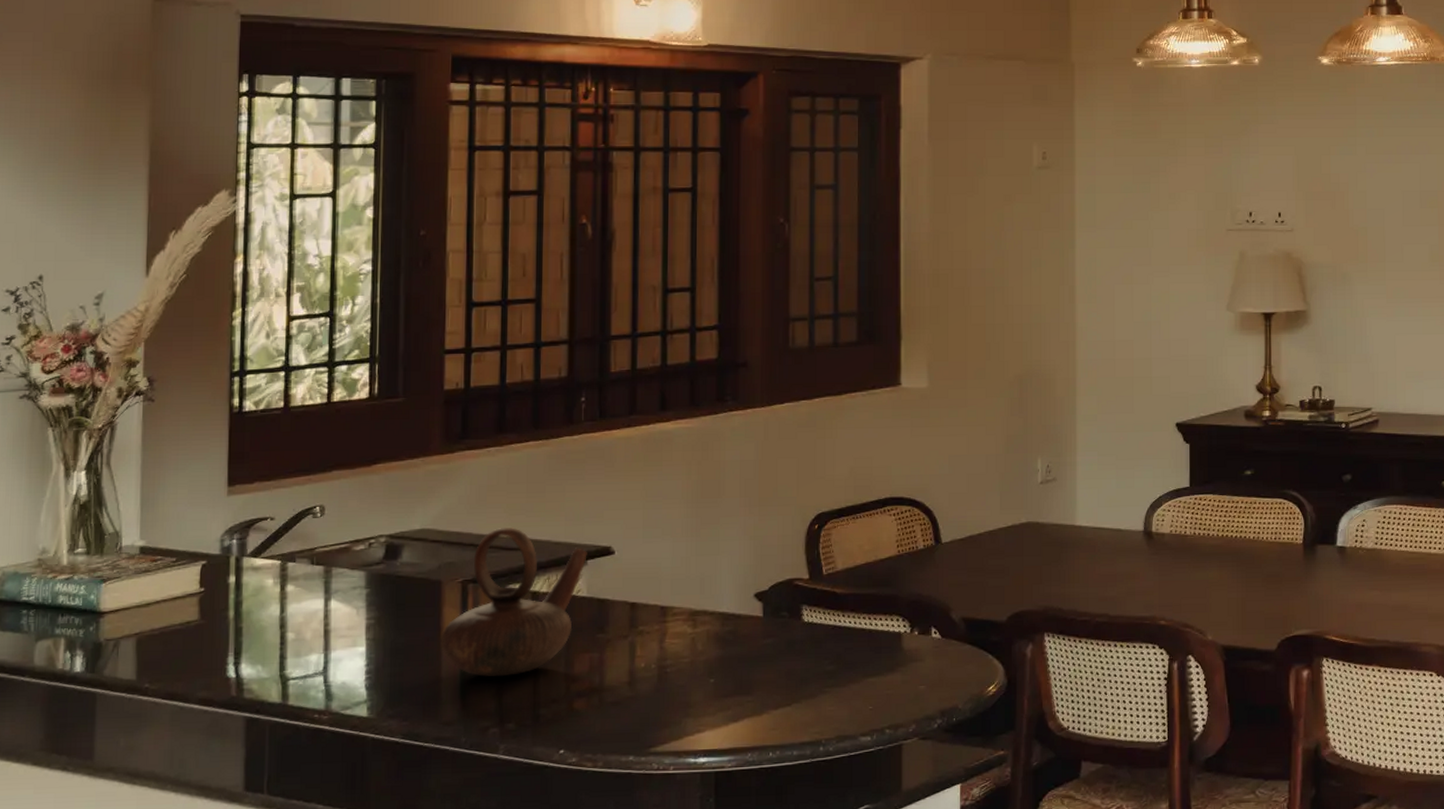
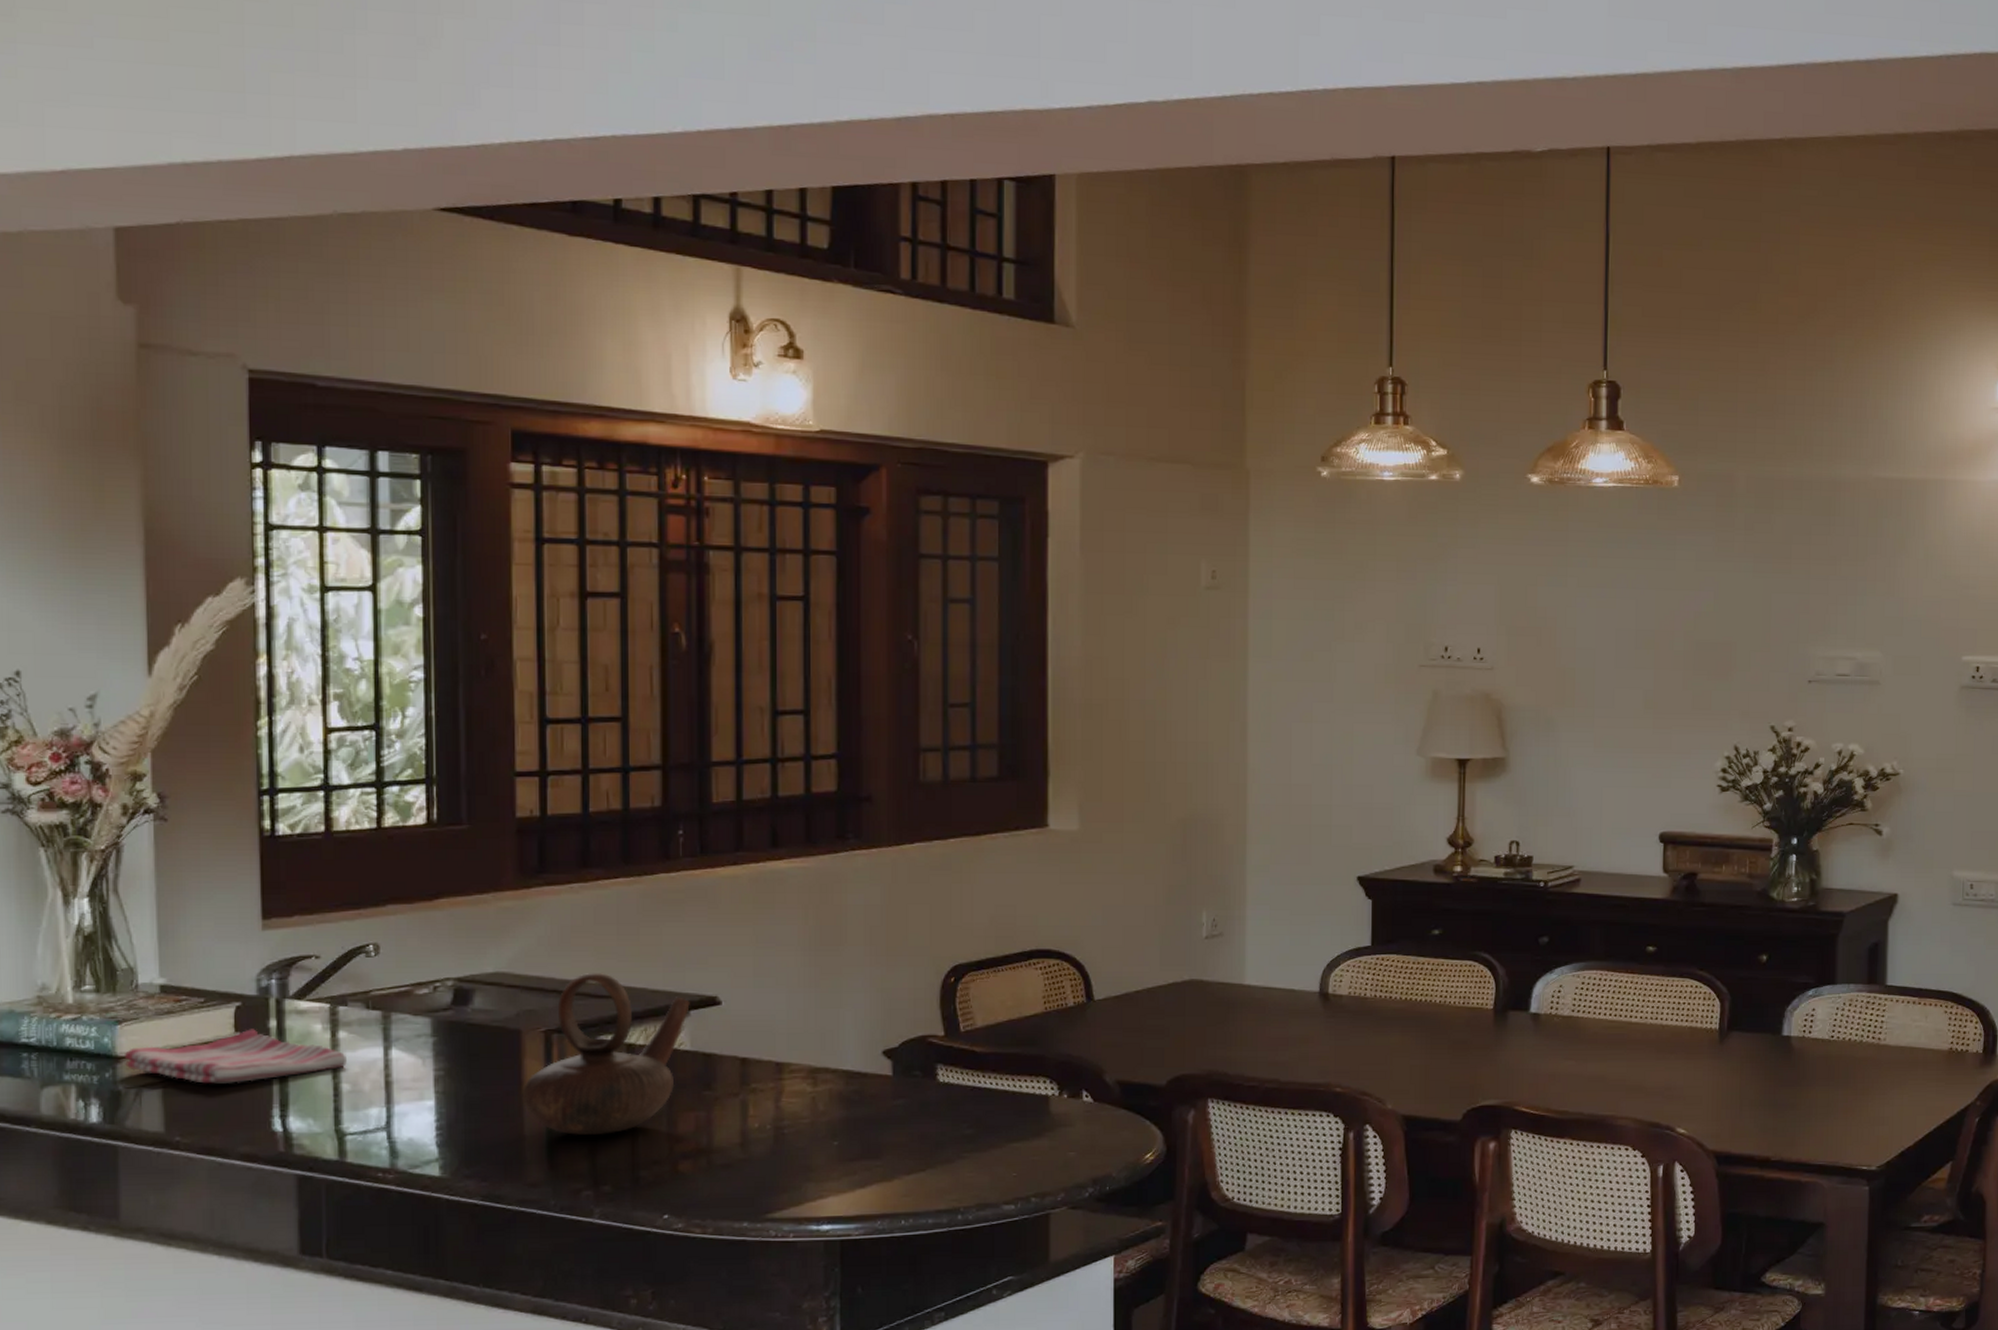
dish towel: none [106,584,294,635] -> present [124,1029,348,1084]

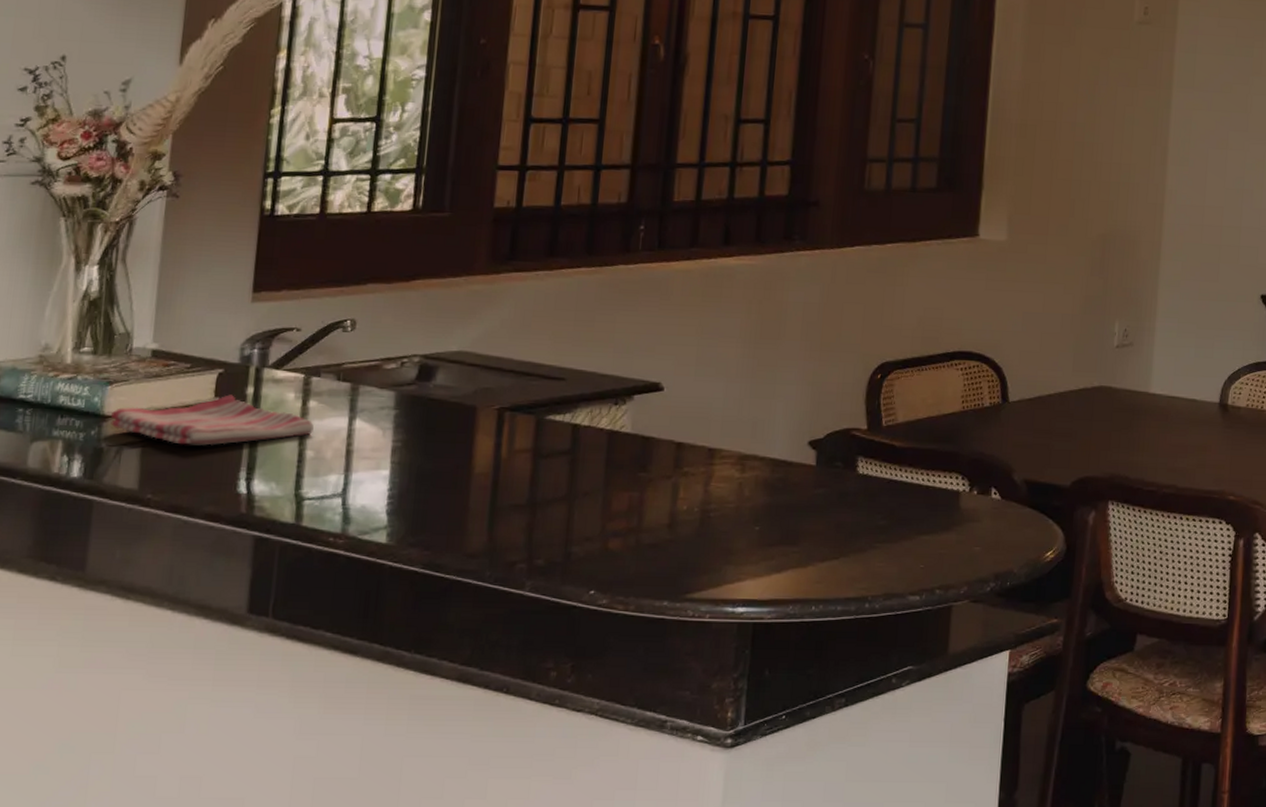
teapot: present [522,972,690,1136] -> none [470,354,635,511]

